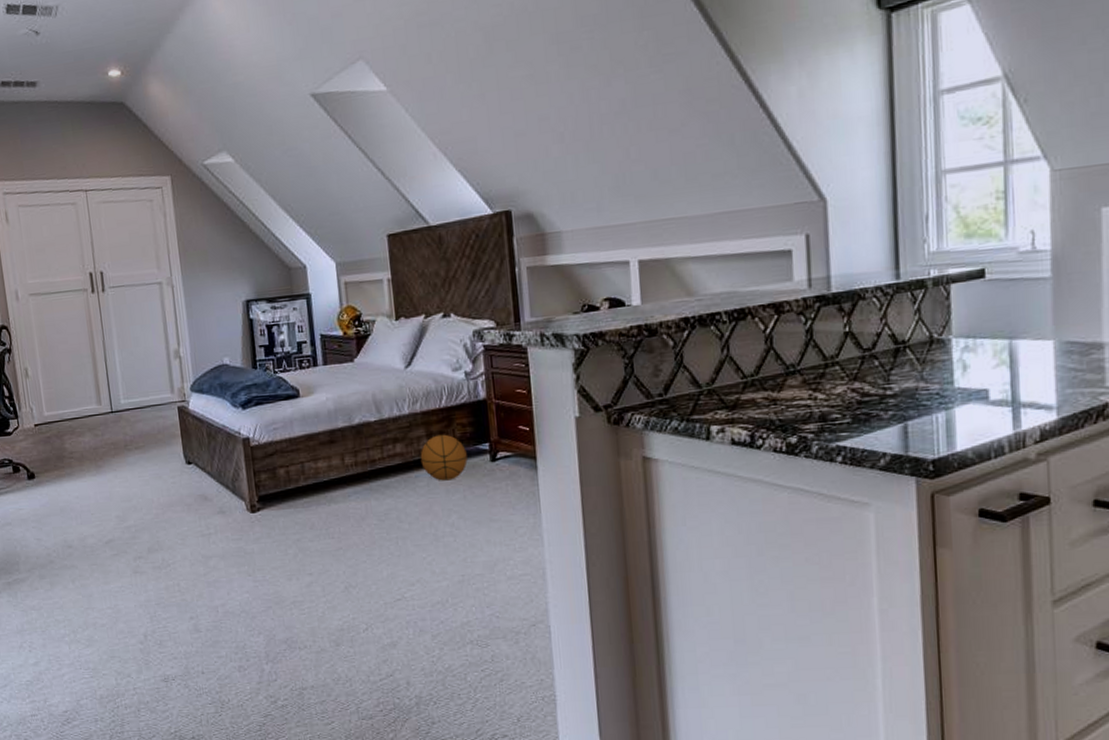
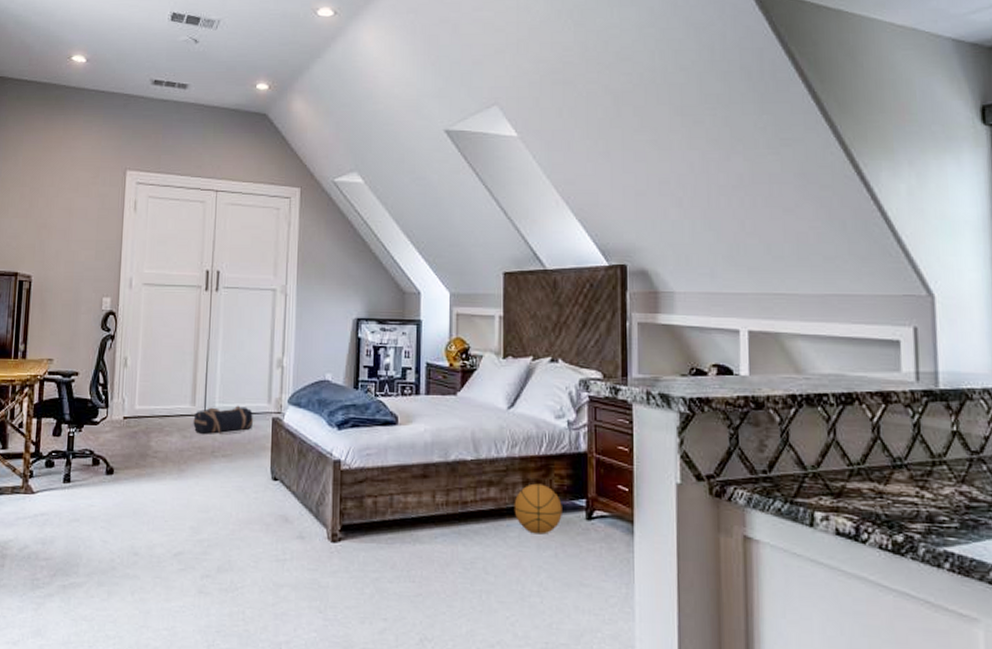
duffel bag: none [101,399,161,432] -> present [193,405,254,435]

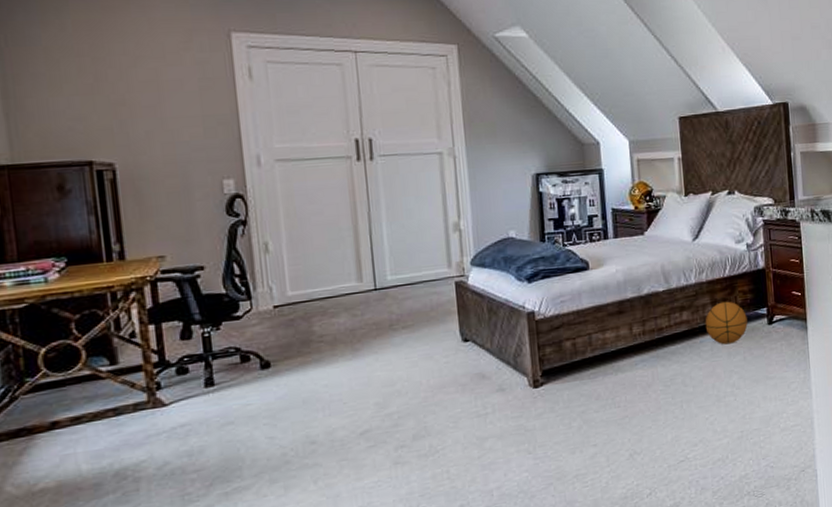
duffel bag: present [193,405,254,435] -> none [362,274,435,311]

